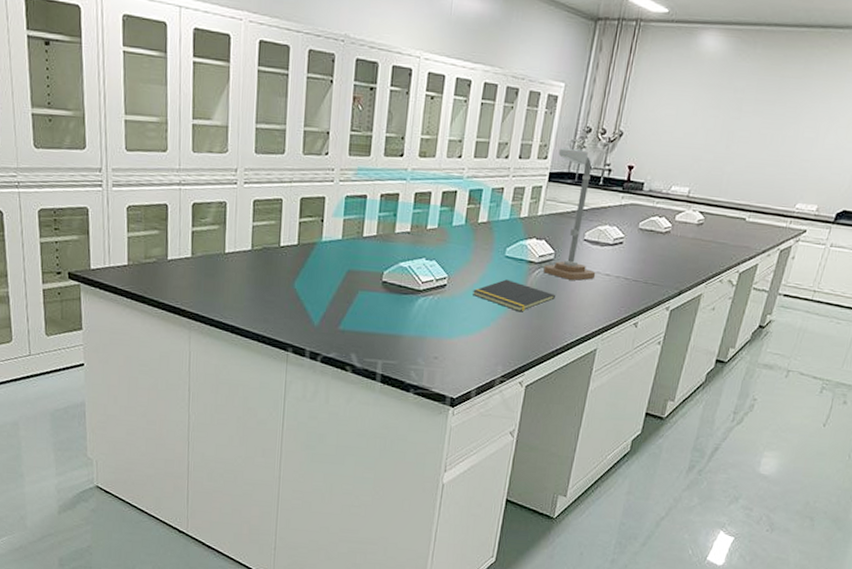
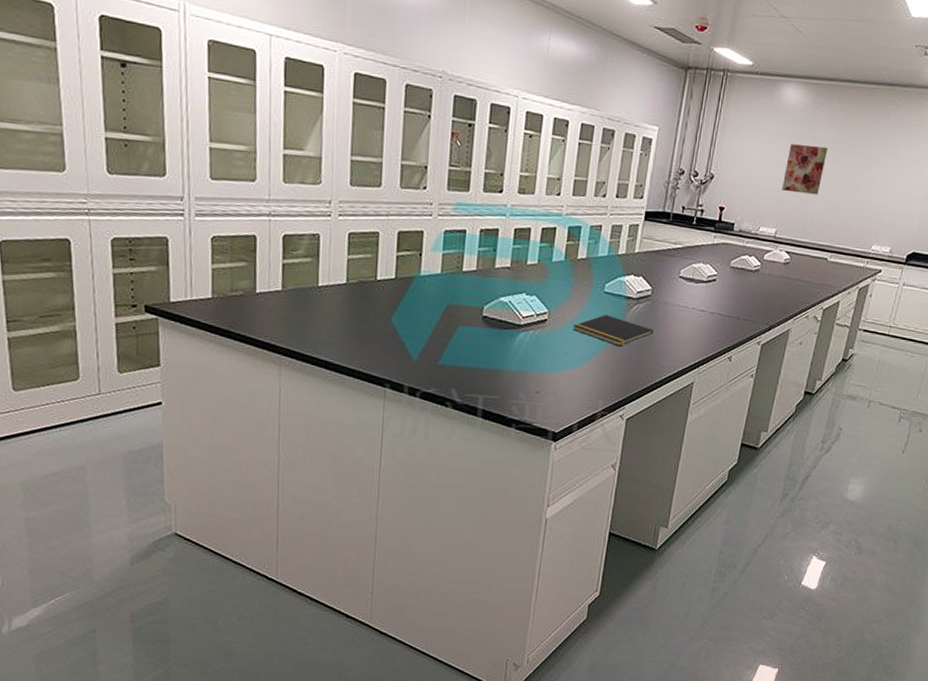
desk lamp: present [543,148,596,281] -> none [641,189,692,316]
wall art: none [697,96,750,151] -> present [782,144,828,195]

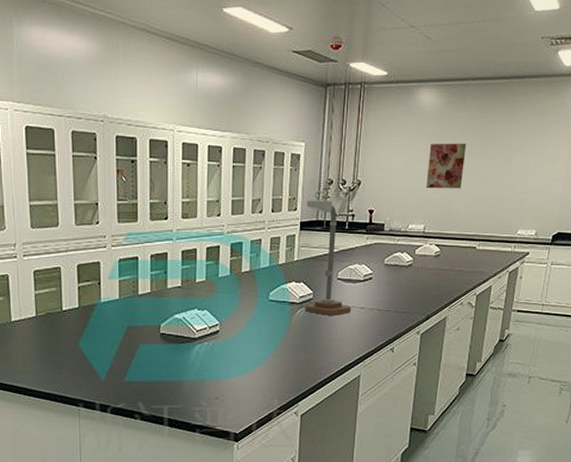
notepad: present [573,314,653,347] -> none [244,321,318,349]
desk lamp: none [641,189,692,316] -> present [305,200,352,315]

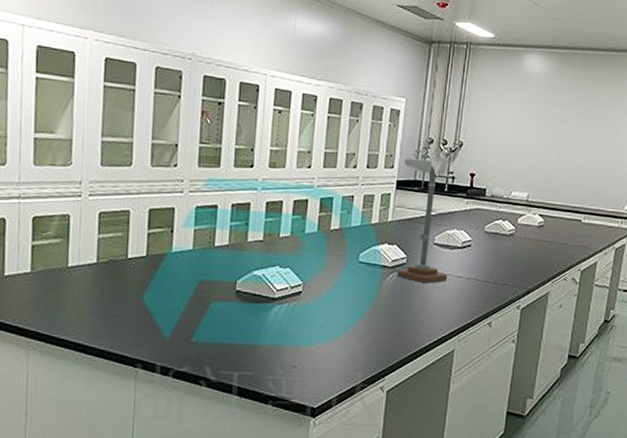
wall art: present [426,143,467,189] -> none [531,110,574,159]

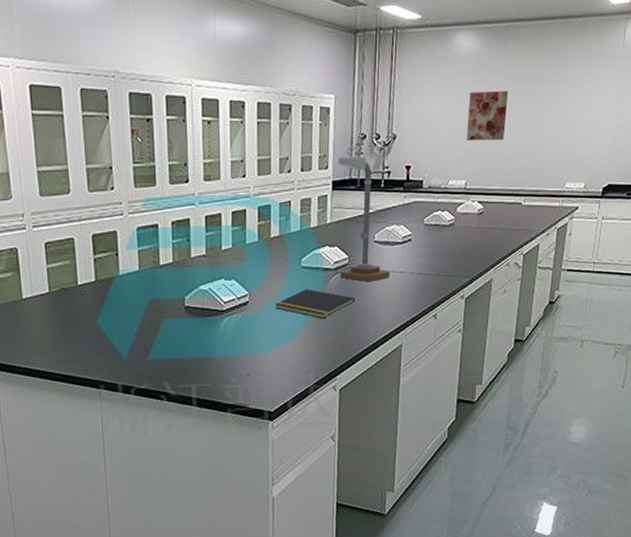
notepad: none [329,284,410,317] -> present [275,289,355,319]
wall art: none [531,110,574,159] -> present [467,90,509,141]

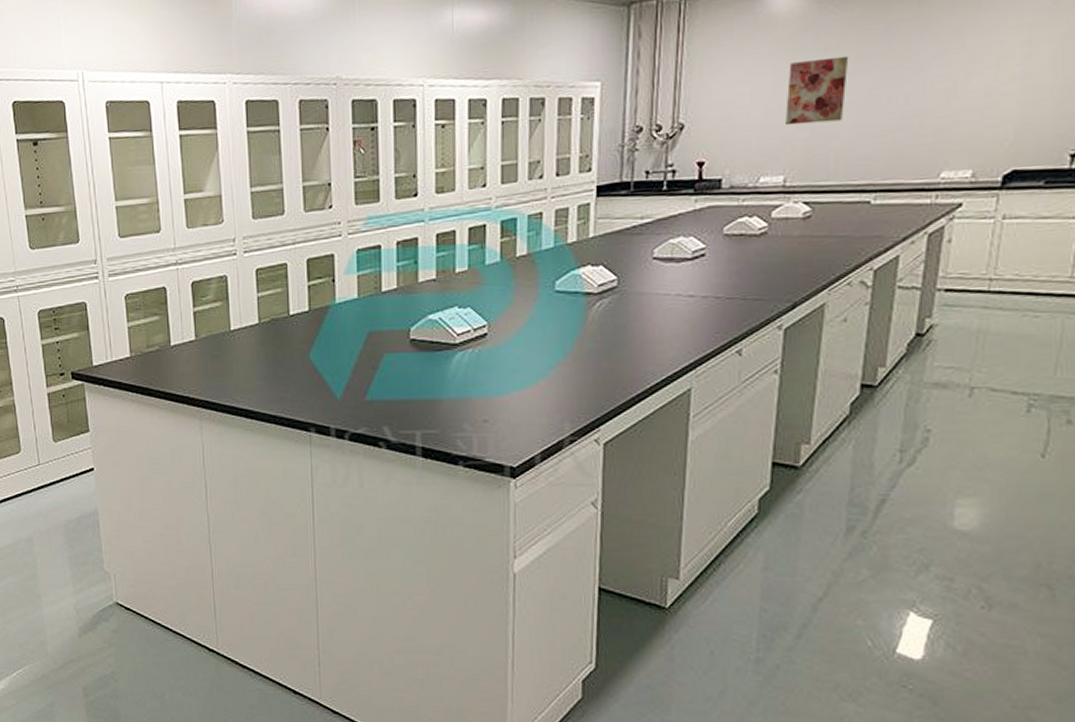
notepad: present [275,289,355,319] -> none [521,318,626,355]
desk lamp: present [338,156,391,282] -> none [604,153,676,308]

